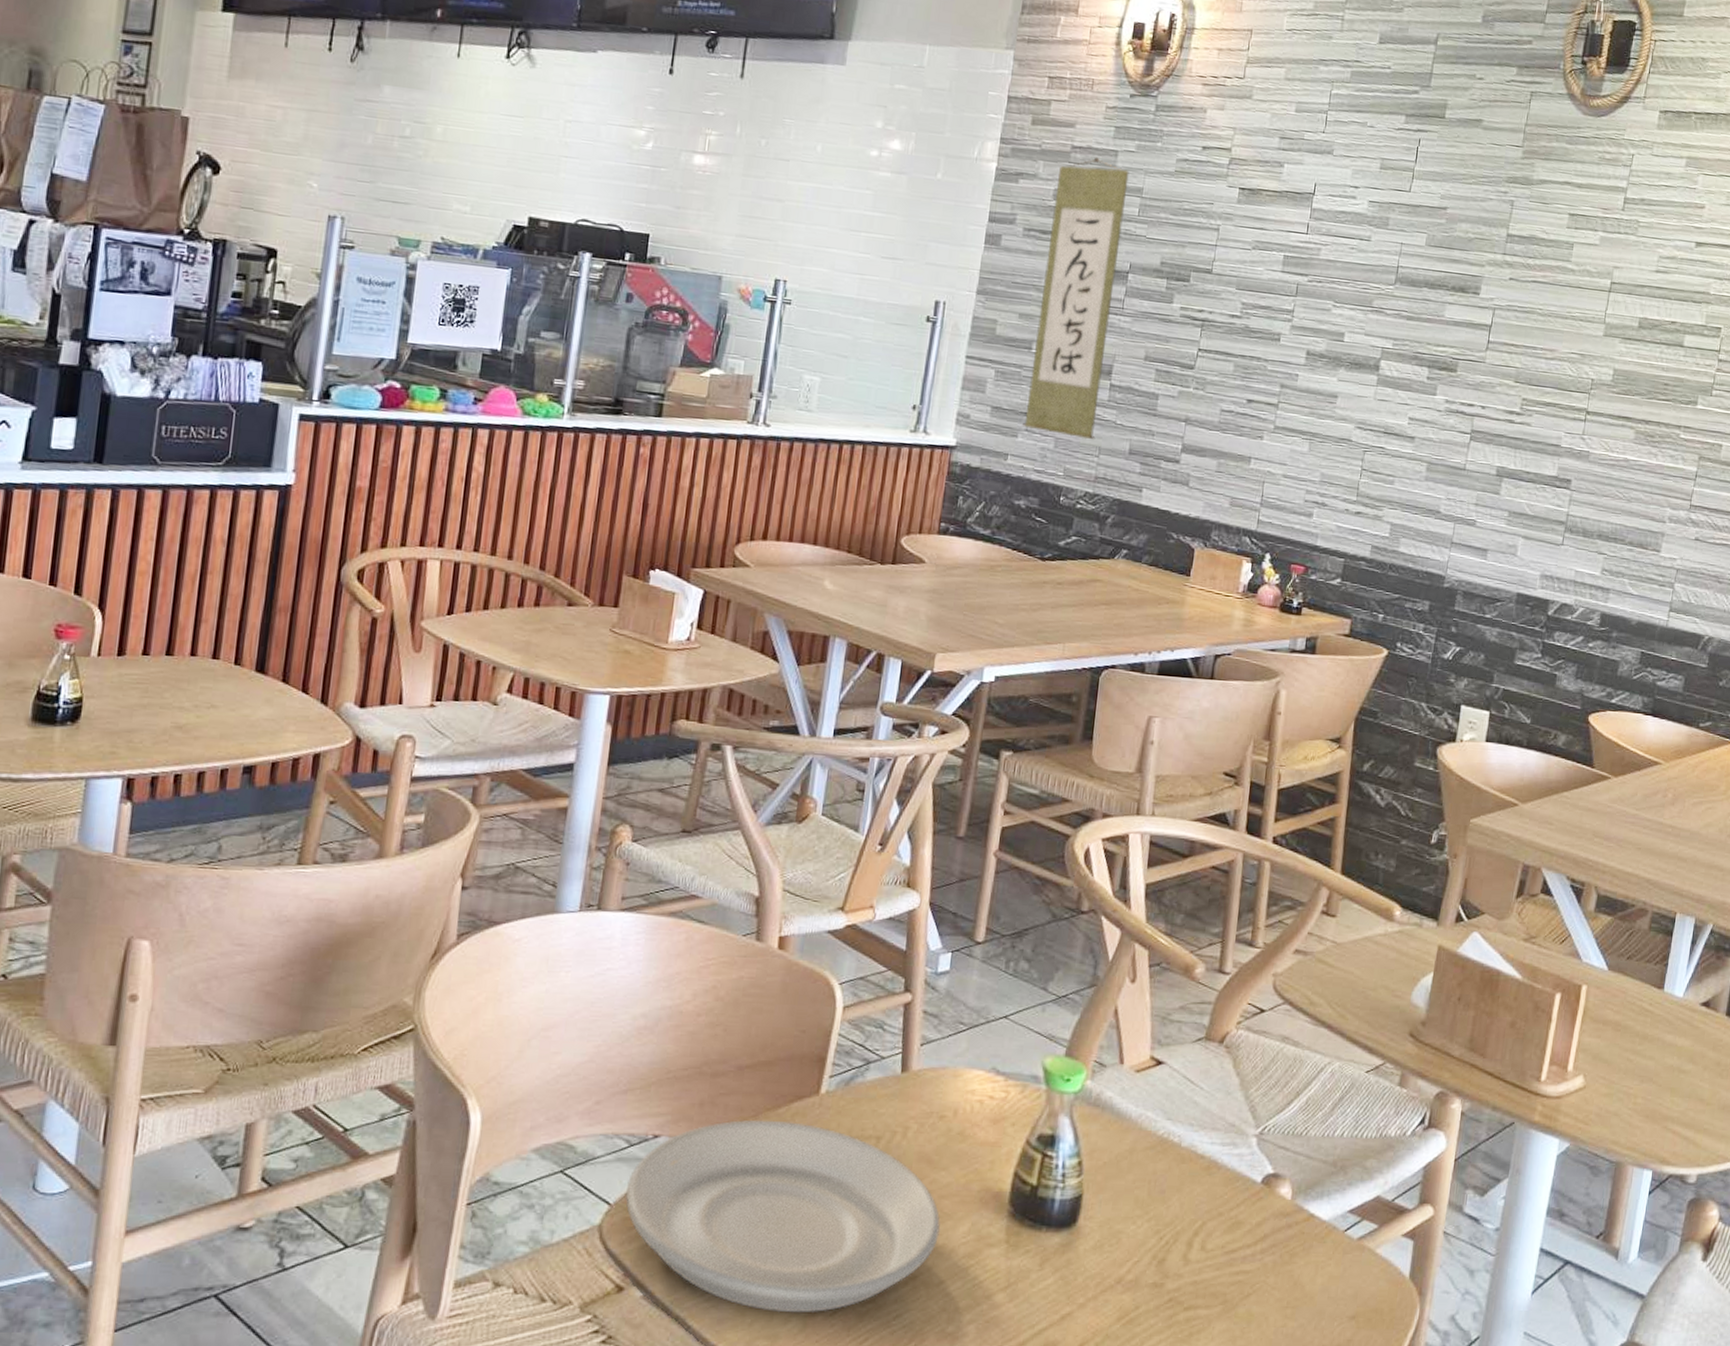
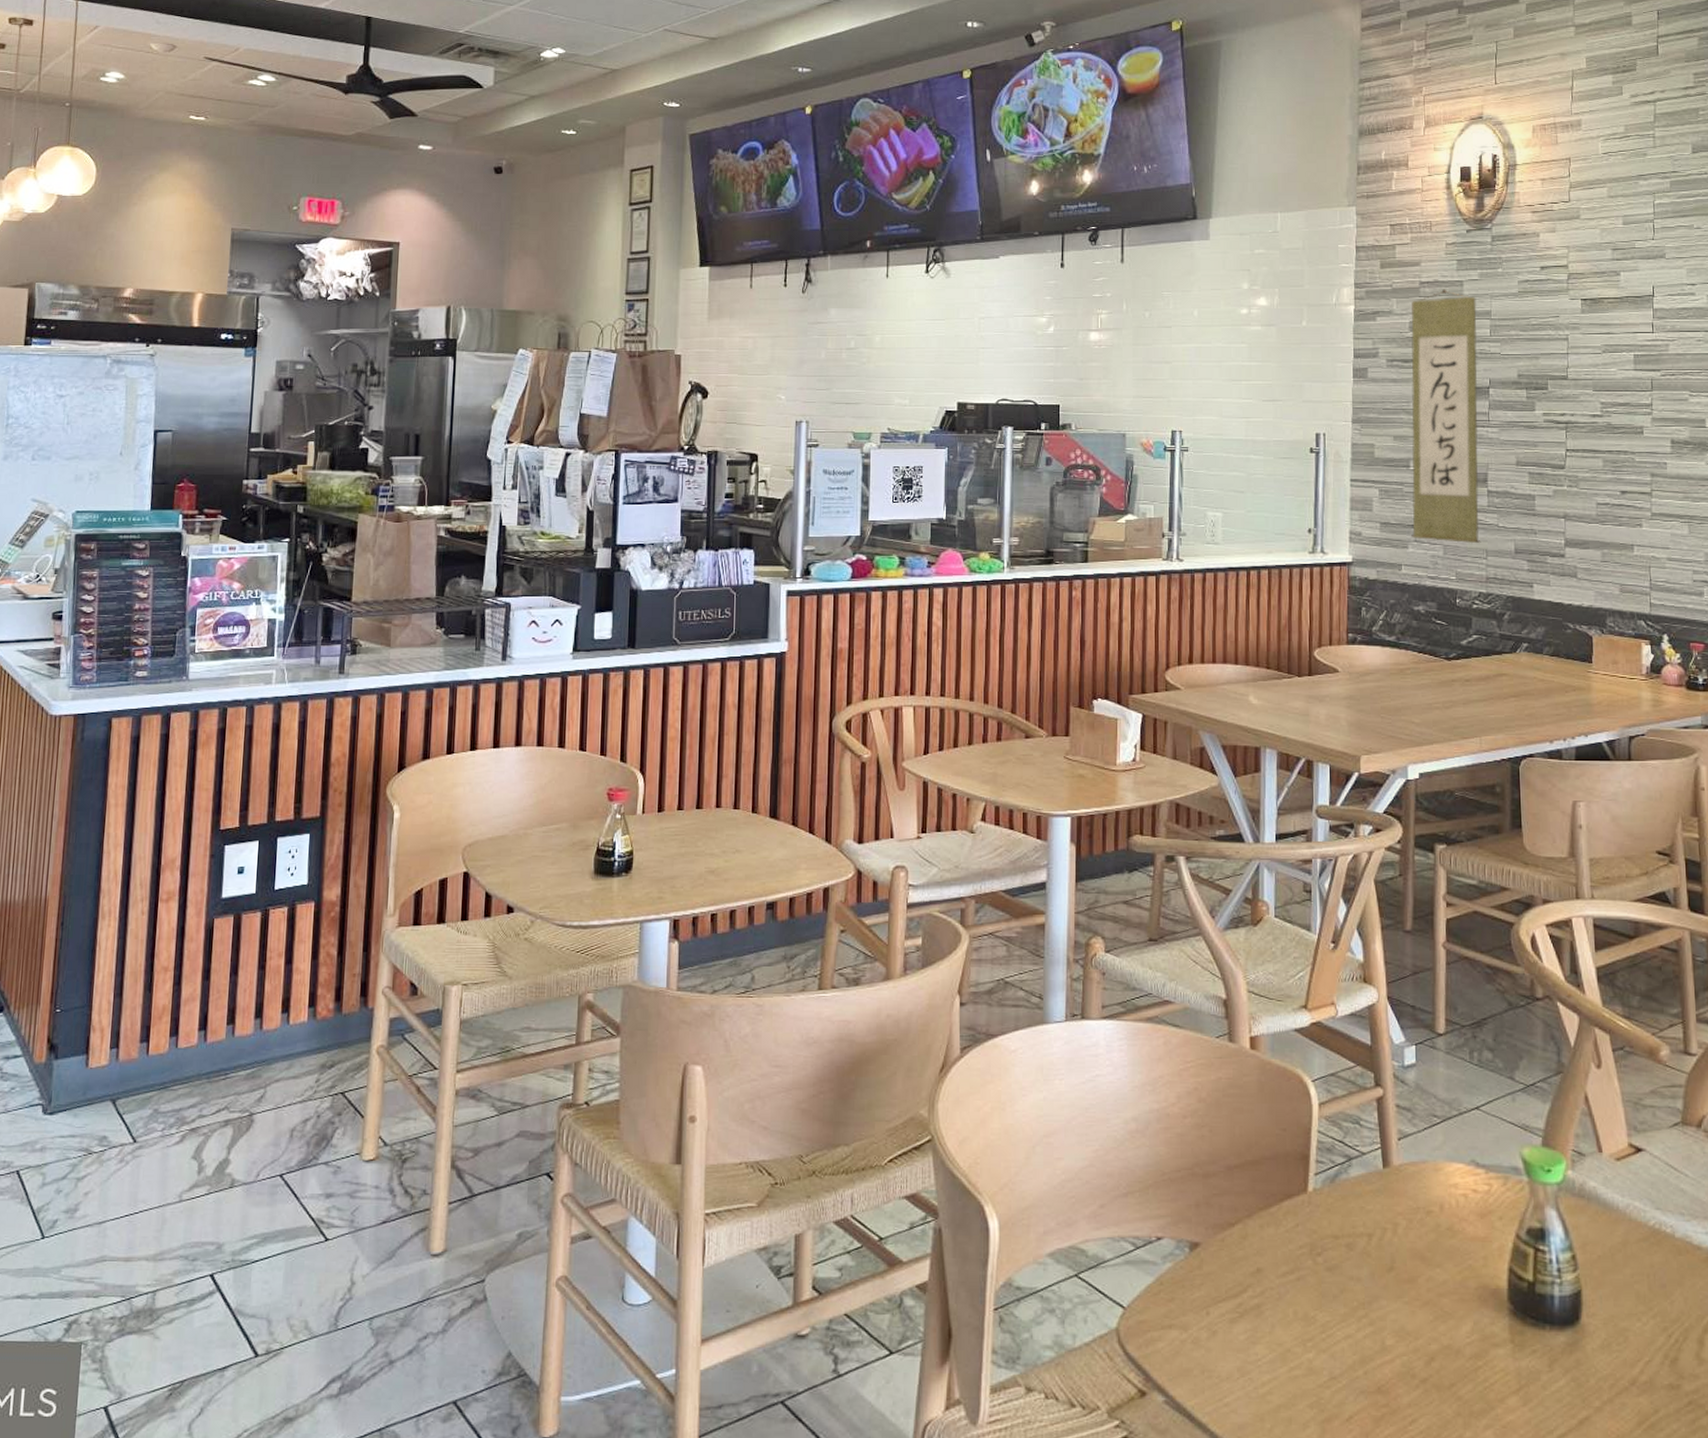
plate: present [625,1120,941,1313] -> none [1138,1219,1444,1418]

